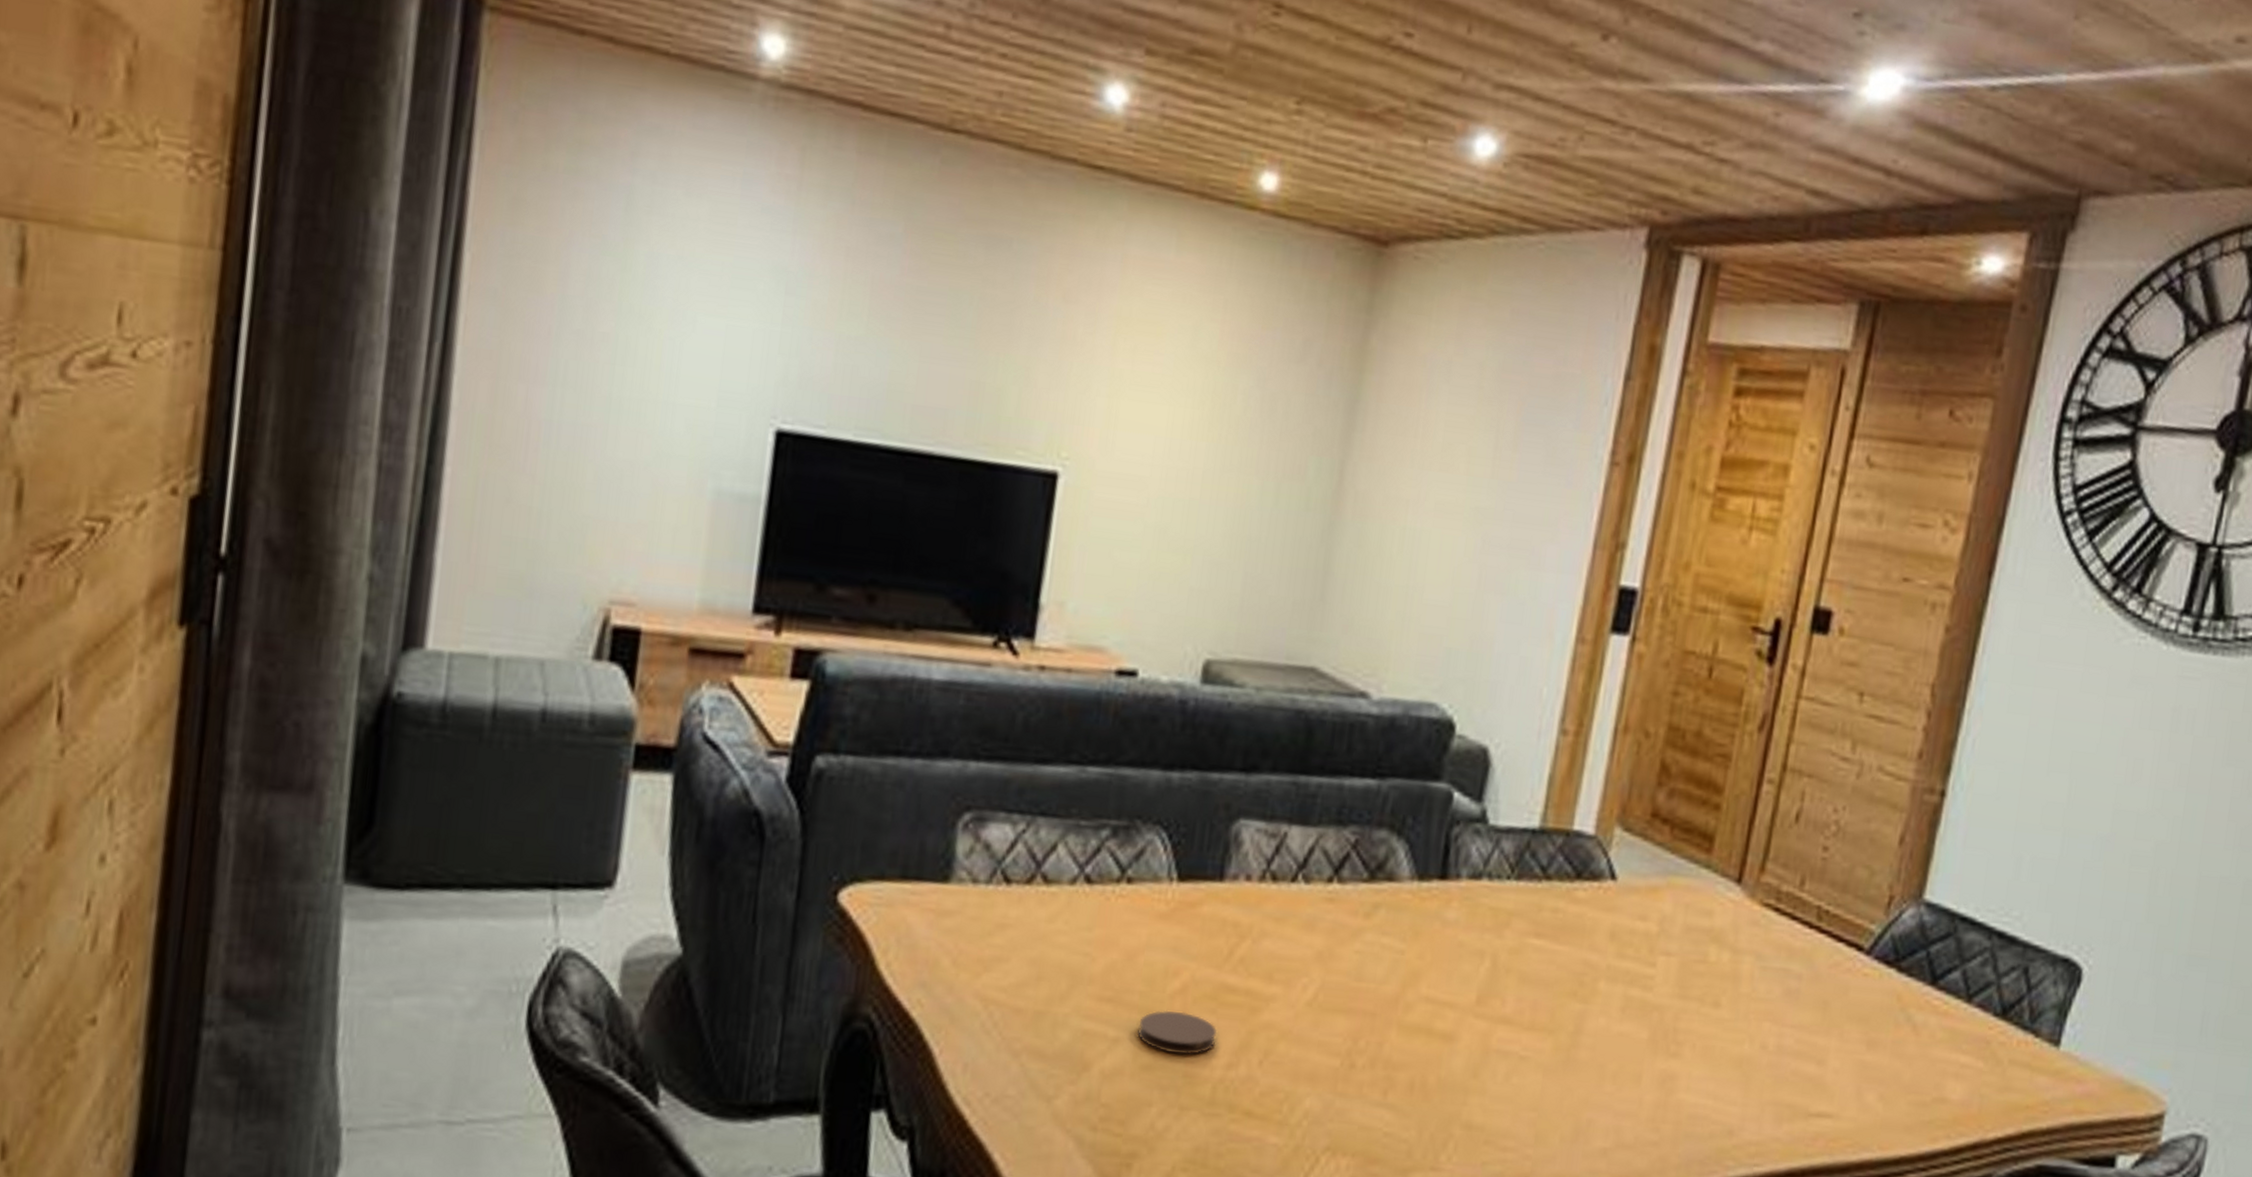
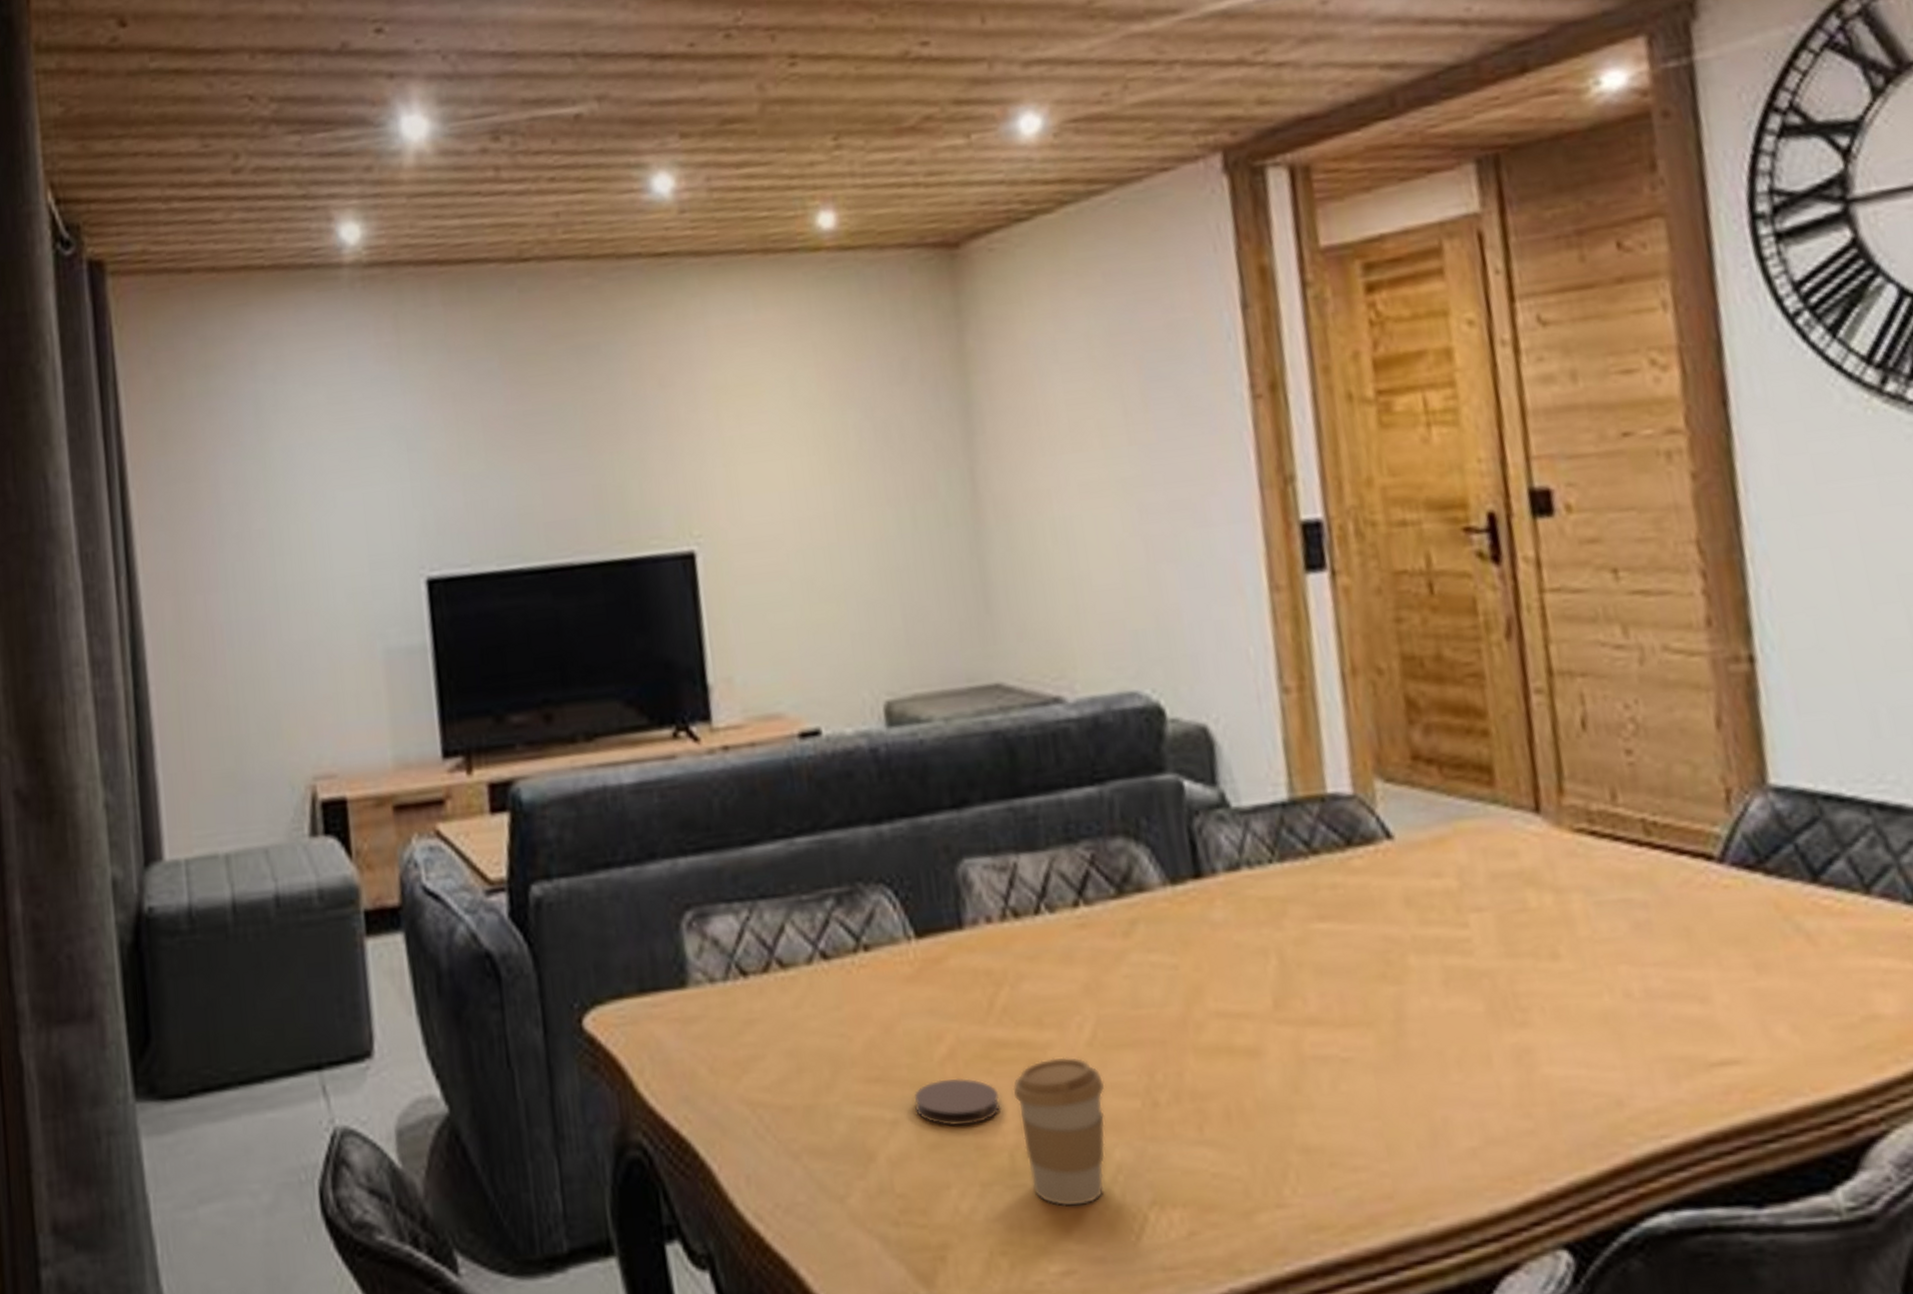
coffee cup: none [1225,1010,1313,1141] -> present [1013,1057,1105,1207]

